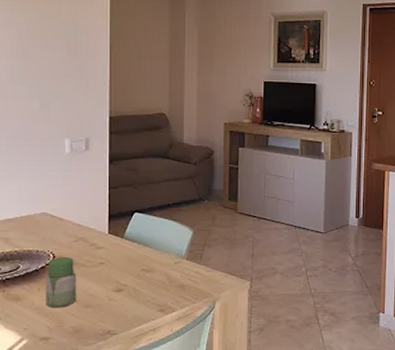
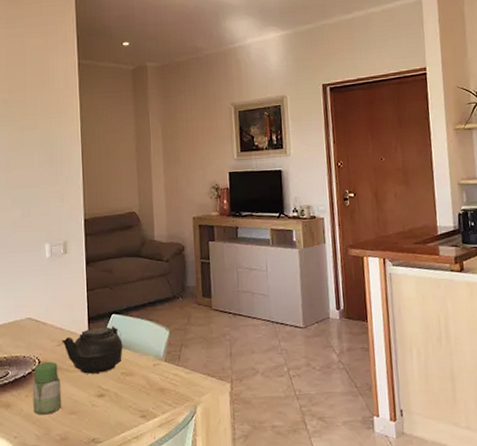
teapot: none [79,224,144,270] -> present [62,326,123,374]

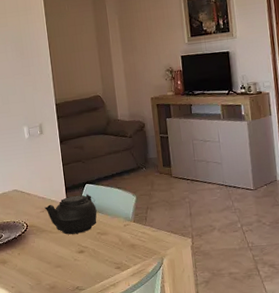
jar: present [32,362,62,415] -> none [23,225,49,269]

